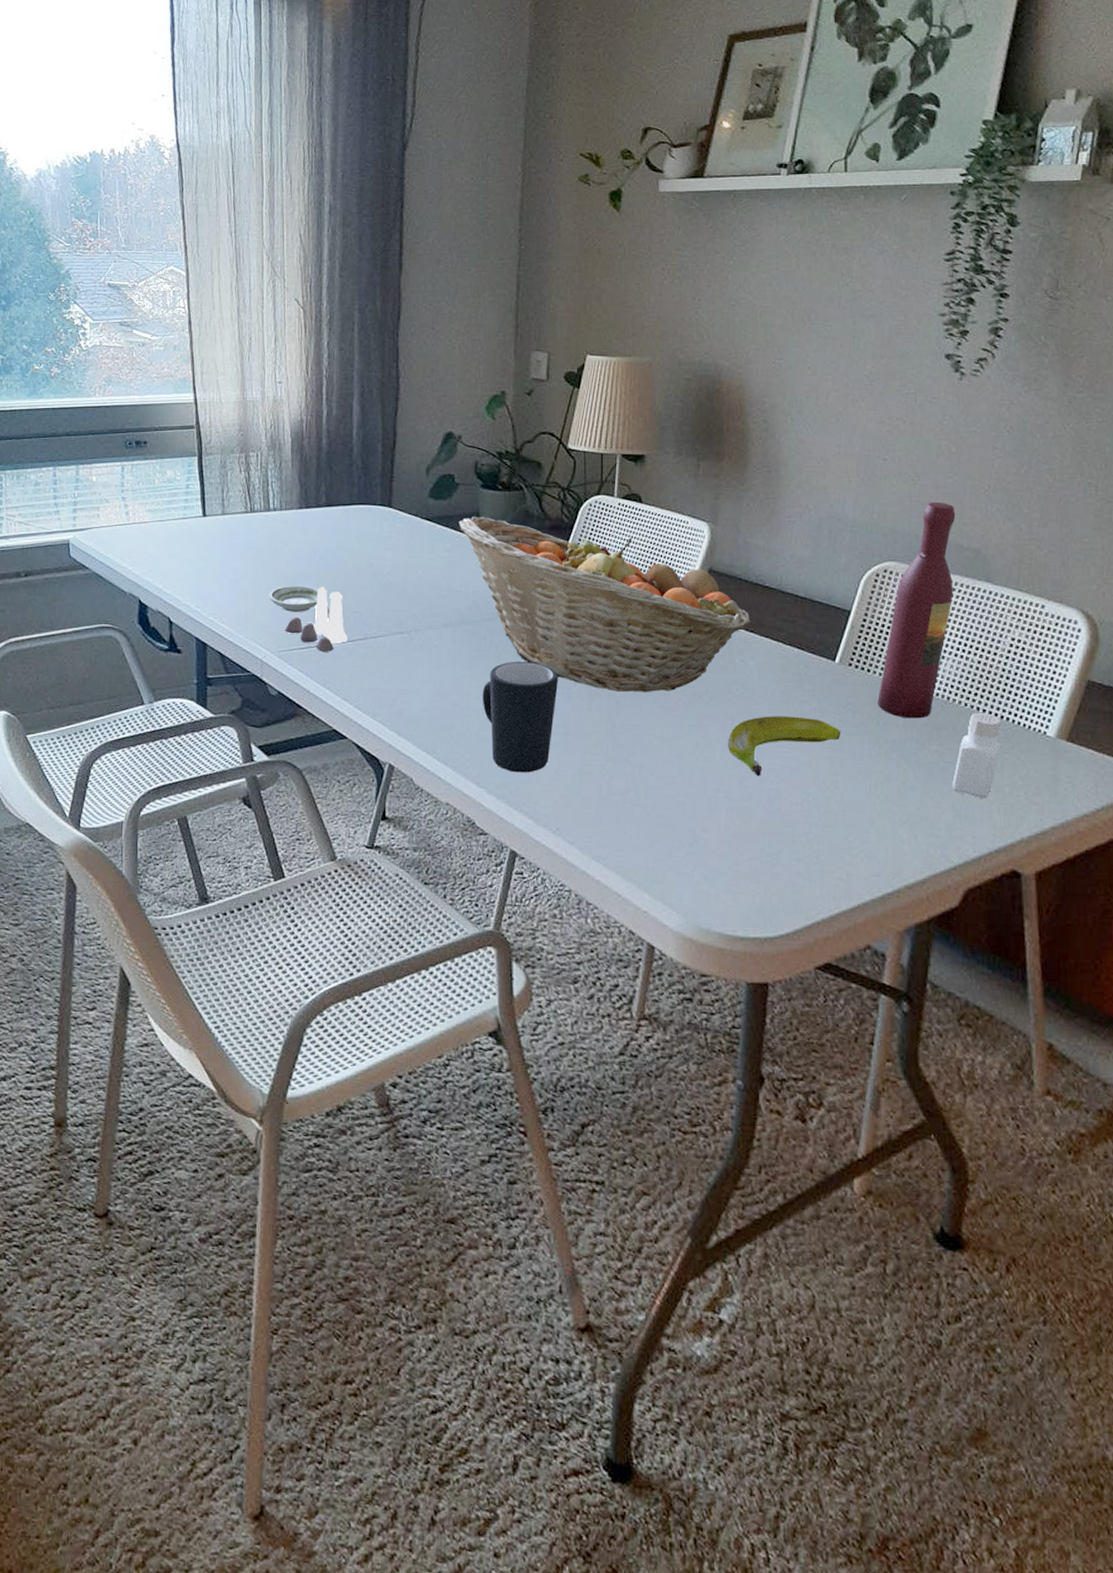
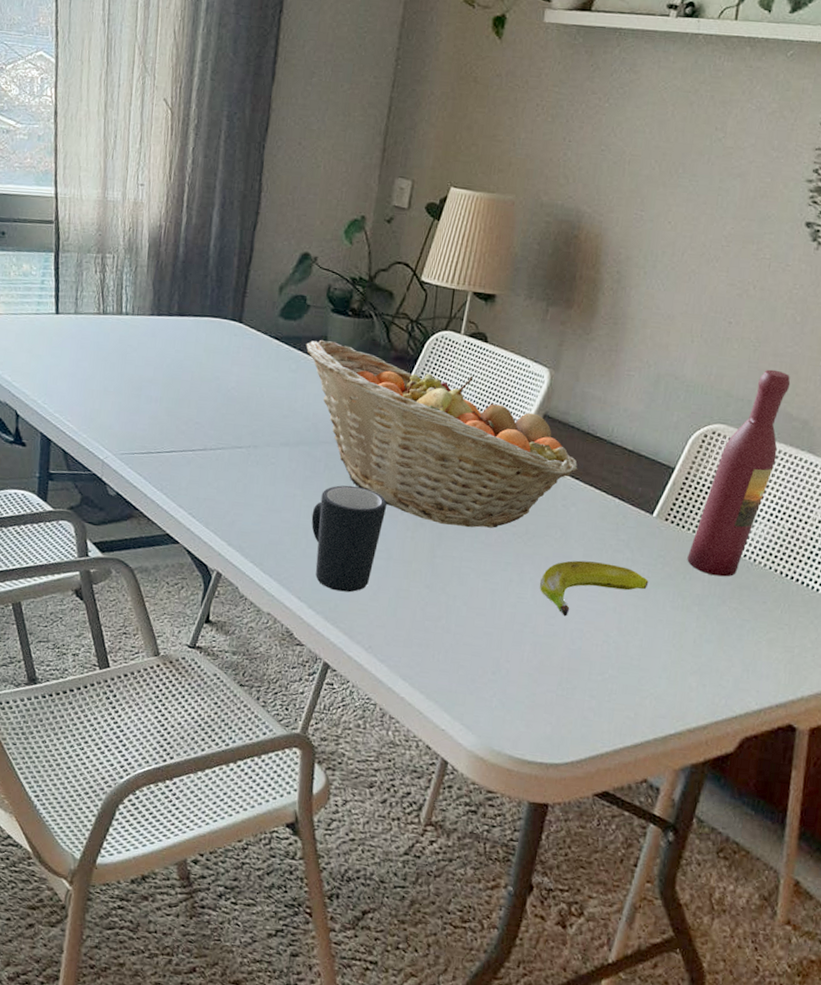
saucer: present [269,585,319,612] -> none [114,390,164,418]
salt and pepper shaker set: present [284,586,348,652] -> none [127,395,188,459]
pepper shaker: present [952,712,1002,799] -> none [745,576,802,658]

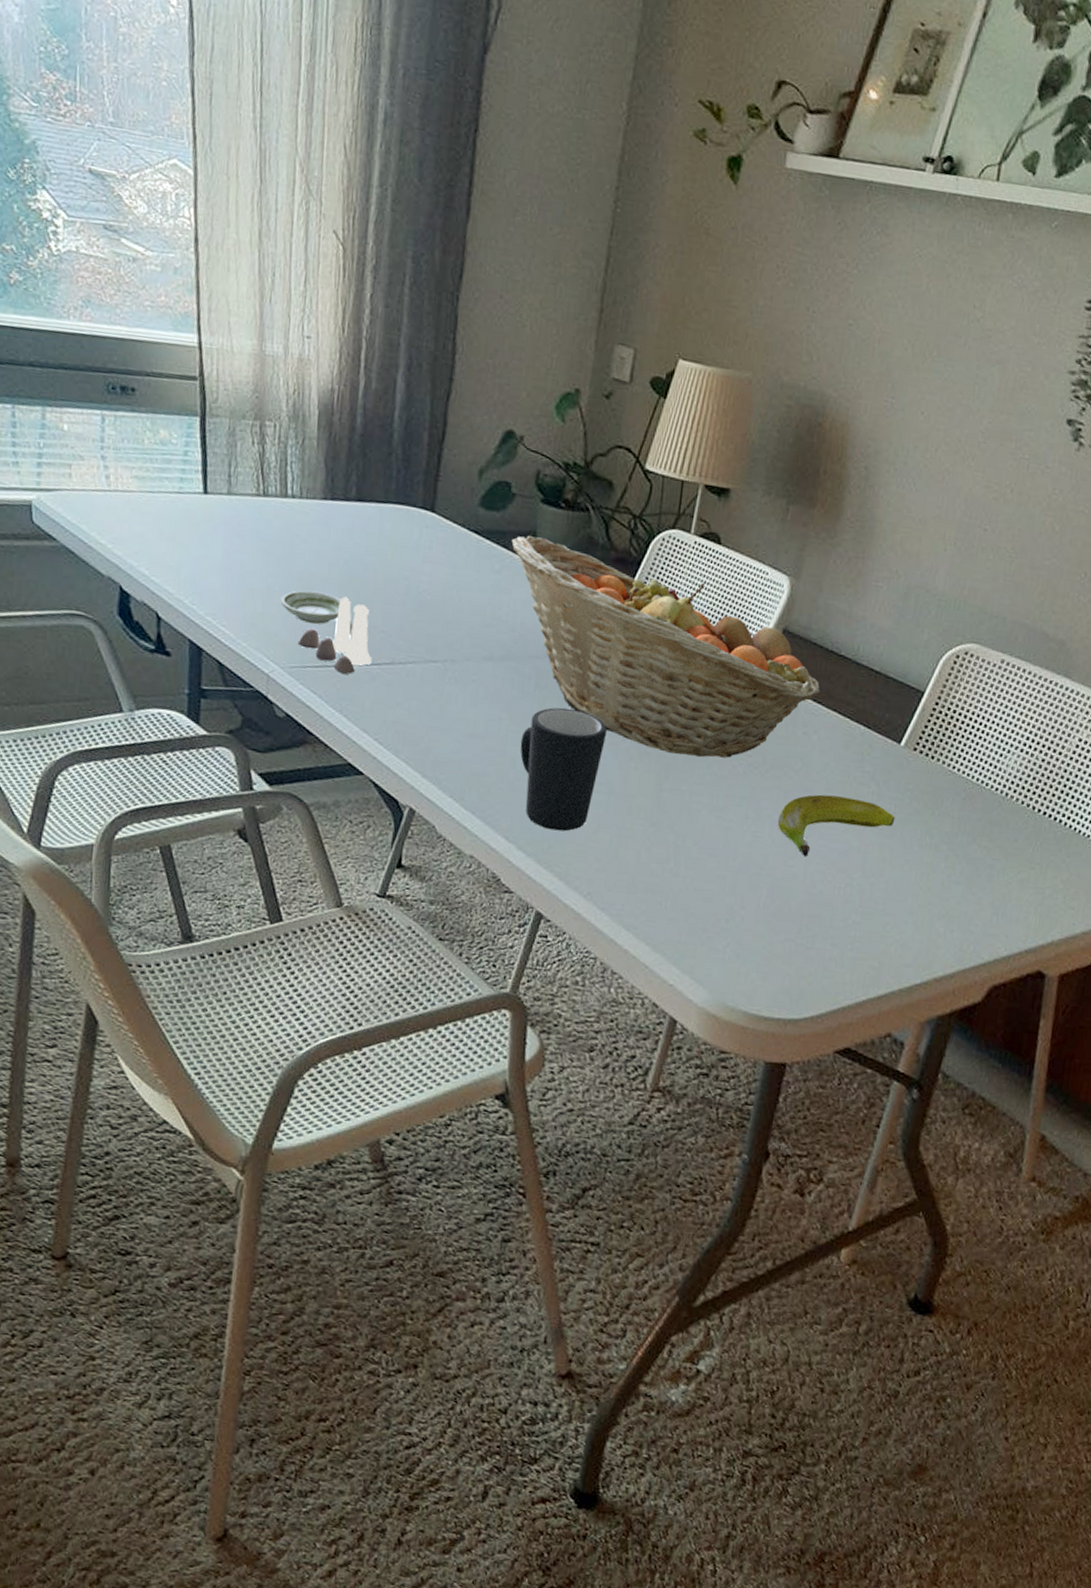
saucer: none [114,390,164,418] -> present [280,590,341,624]
salt and pepper shaker set: none [127,395,188,459] -> present [297,596,372,674]
wine bottle: present [687,369,791,577] -> none [936,583,1048,813]

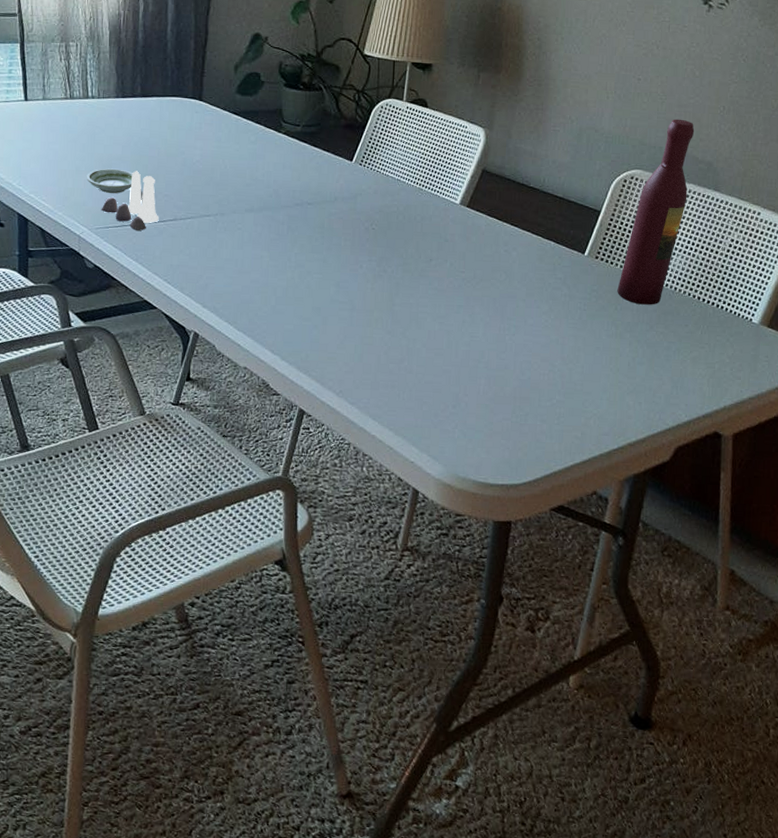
fruit basket: present [511,536,821,758] -> none [263,113,516,276]
mug: present [520,707,608,832] -> none [279,244,348,343]
banana: present [777,794,896,857] -> none [489,299,585,351]
wine bottle: none [936,583,1048,813] -> present [617,119,695,305]

